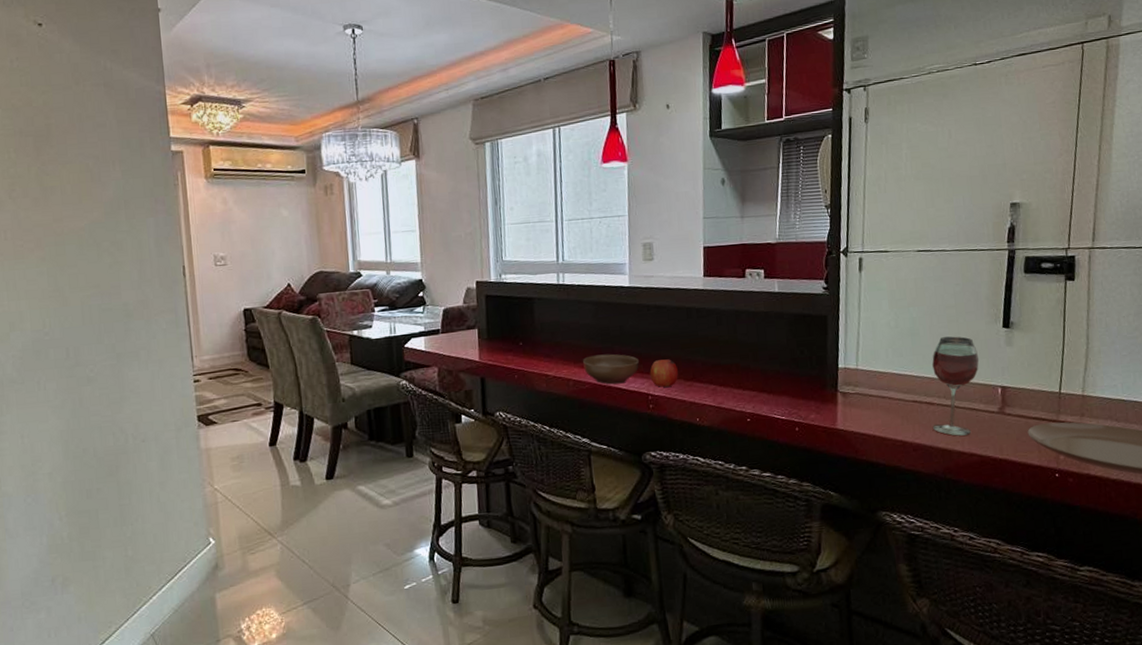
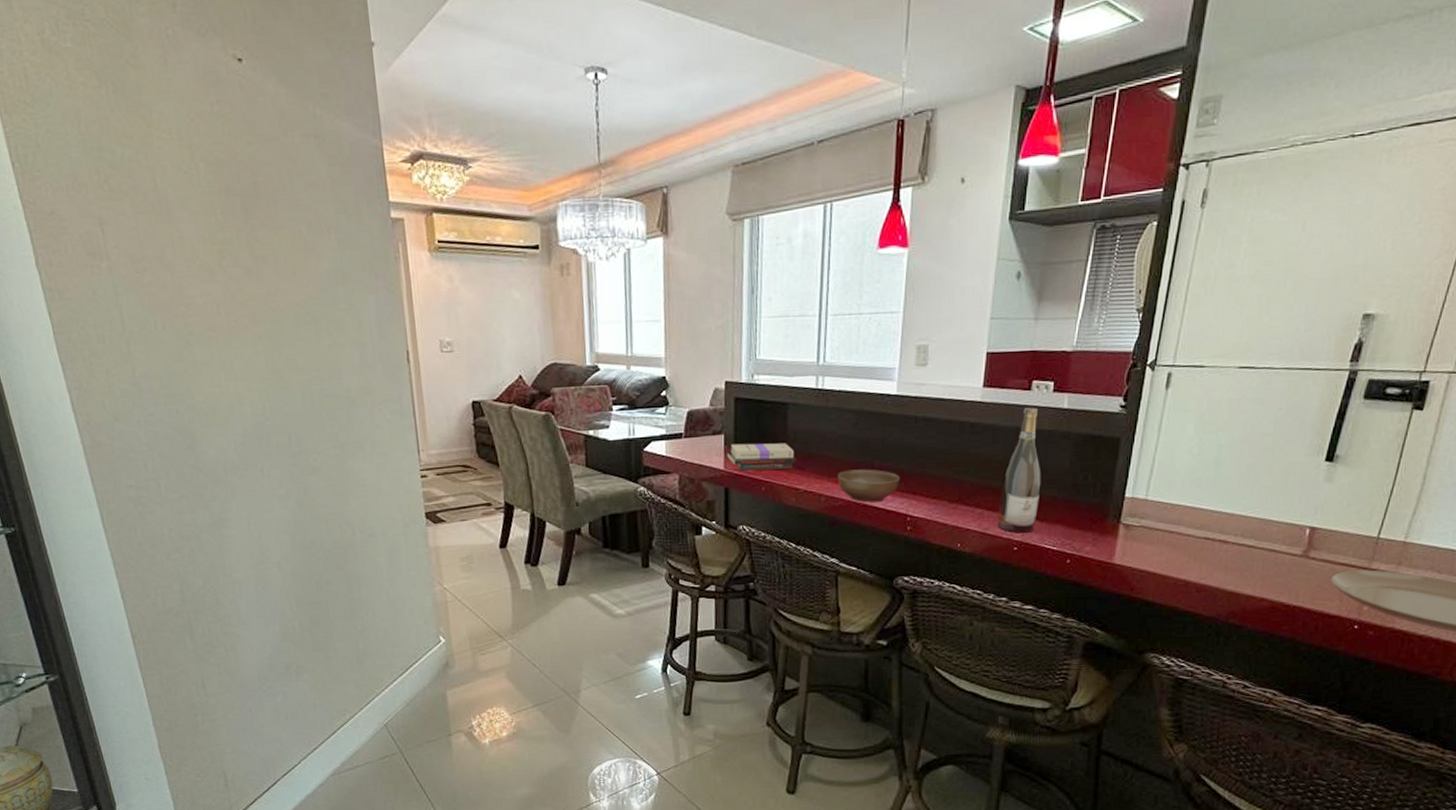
books: none [481,333,545,361] -> present [727,443,797,471]
fruit: present [649,359,679,387] -> none [911,478,943,508]
wine bottle: none [729,292,765,406] -> present [998,407,1042,533]
wineglass: present [931,336,980,436] -> none [1222,468,1291,579]

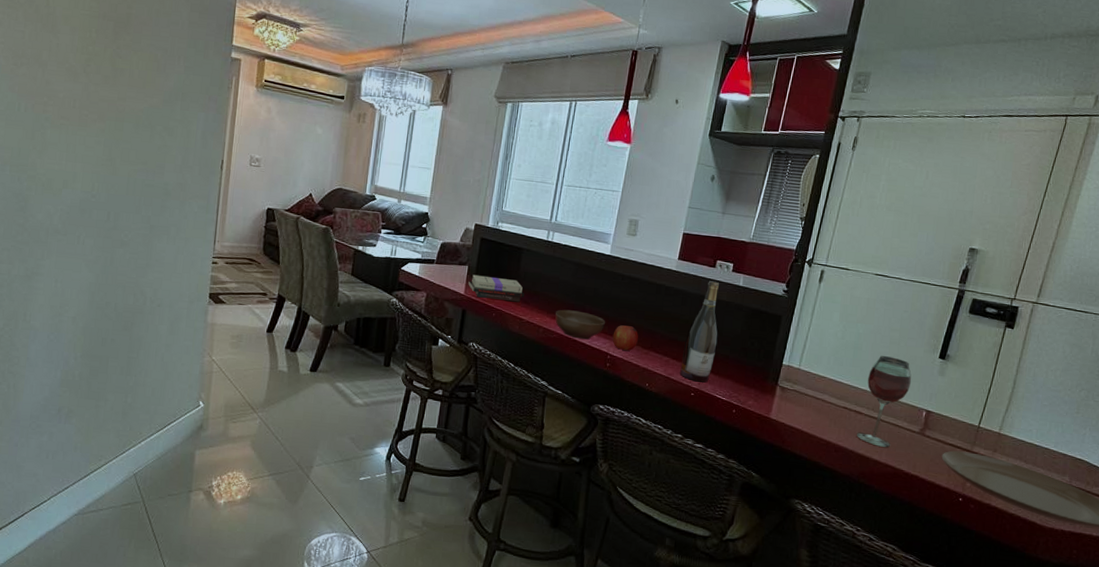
fruit: none [911,478,943,508] -> present [612,325,639,351]
wineglass: none [1222,468,1291,579] -> present [856,356,912,448]

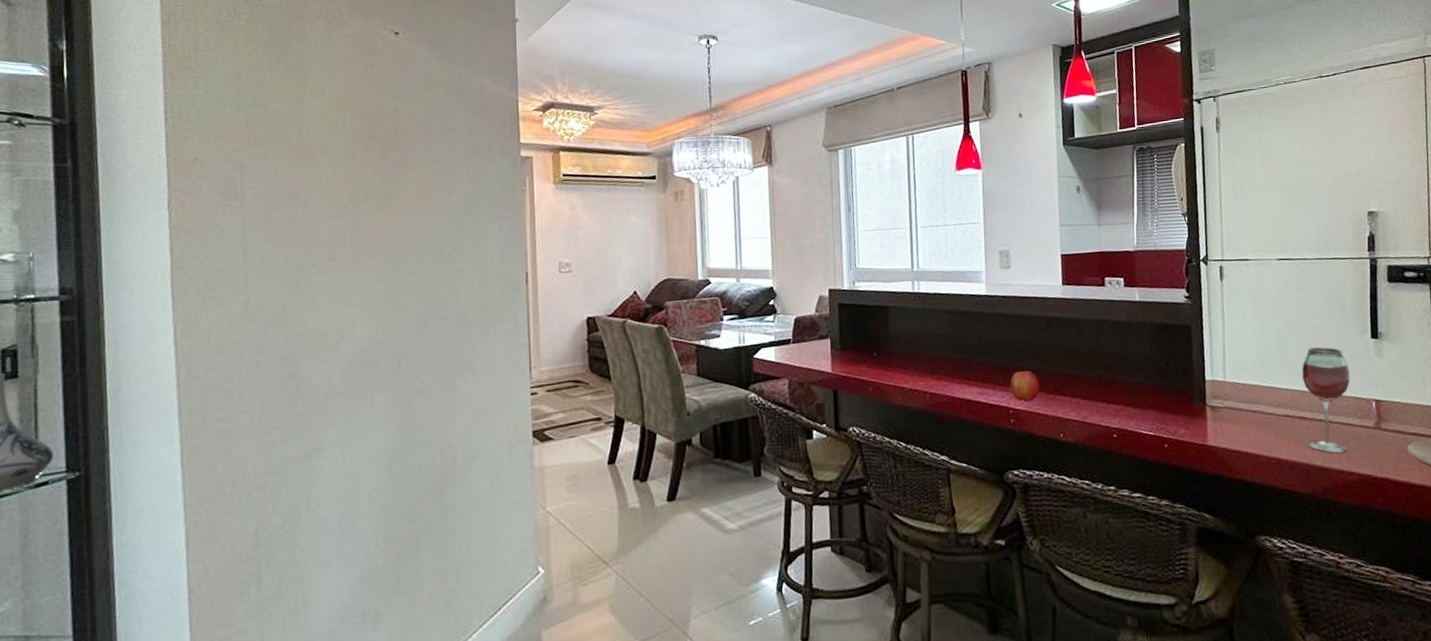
books: present [468,274,524,303] -> none [834,344,900,373]
bowl: present [554,309,605,340] -> none [939,365,999,398]
wine bottle: present [680,281,719,383] -> none [1091,301,1130,420]

